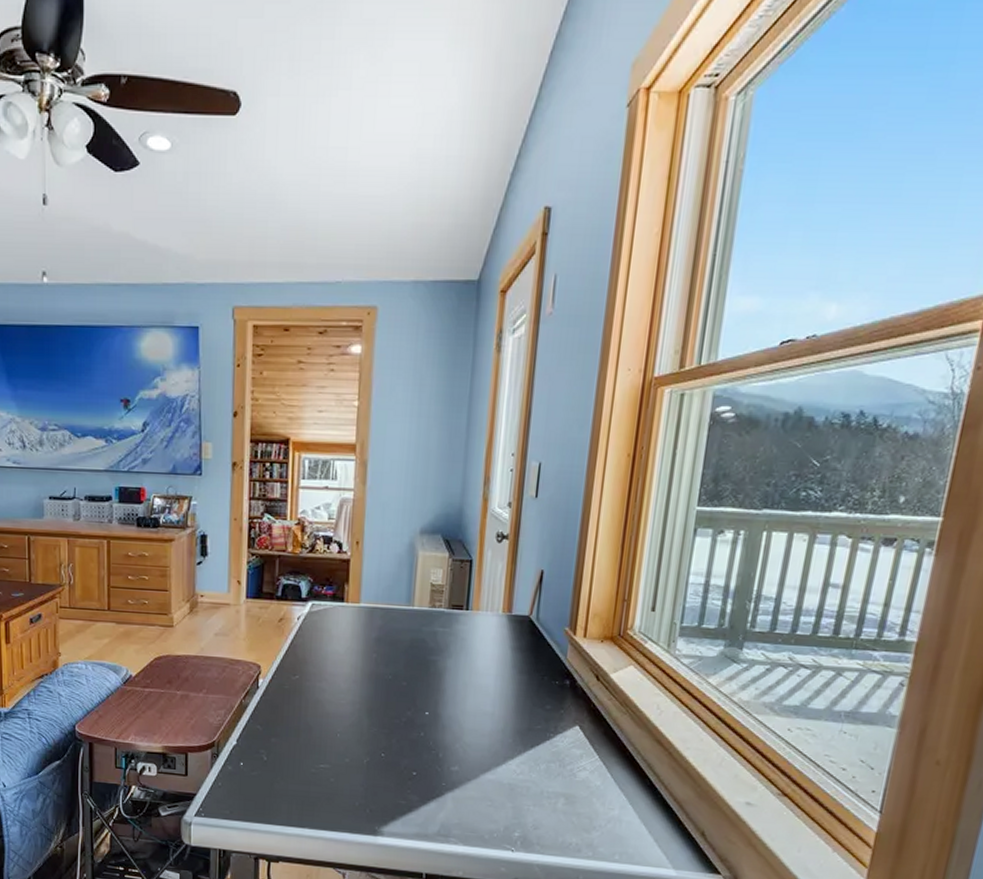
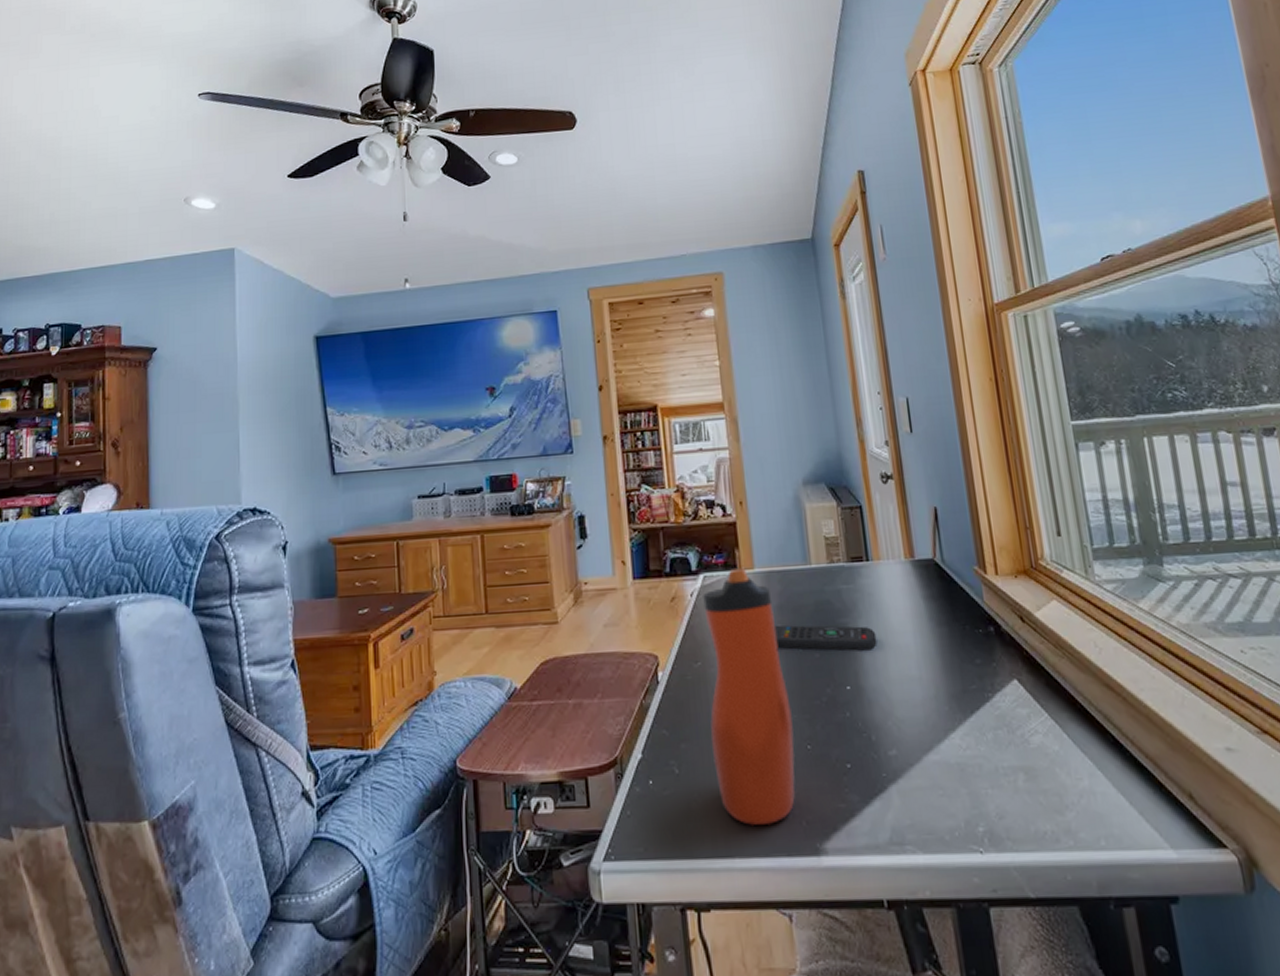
water bottle: none [298,601,373,808] -> present [703,568,795,825]
remote control: none [369,654,462,686] -> present [773,625,877,651]

